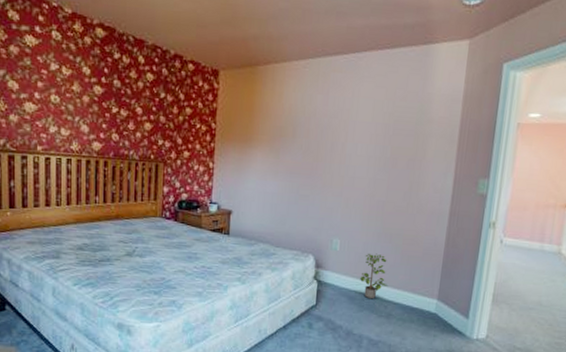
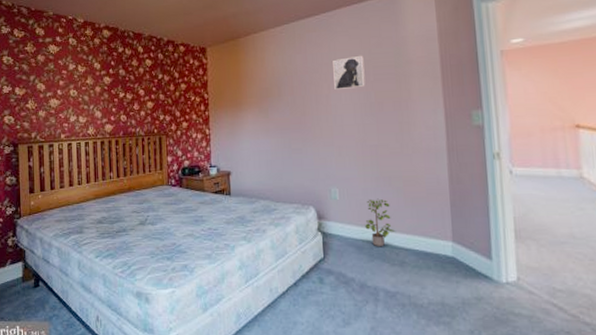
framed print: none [352,106,387,141] -> present [333,55,366,90]

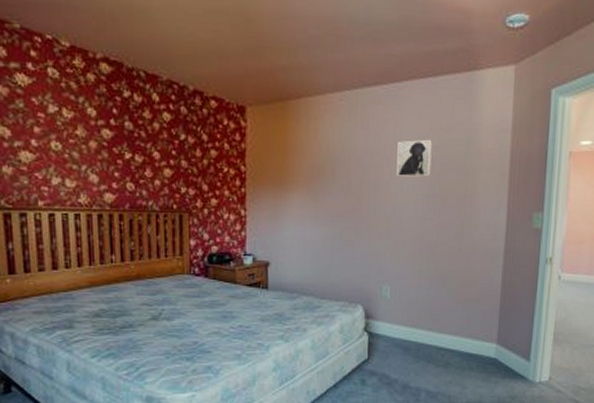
potted plant: present [365,198,396,247] -> none [414,298,445,349]

